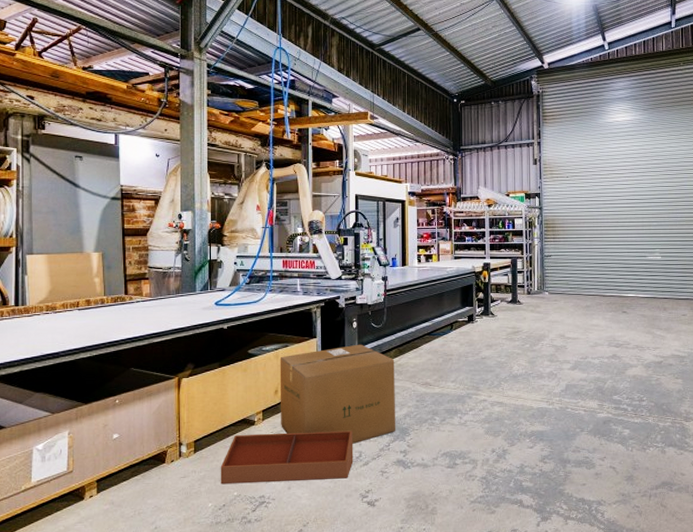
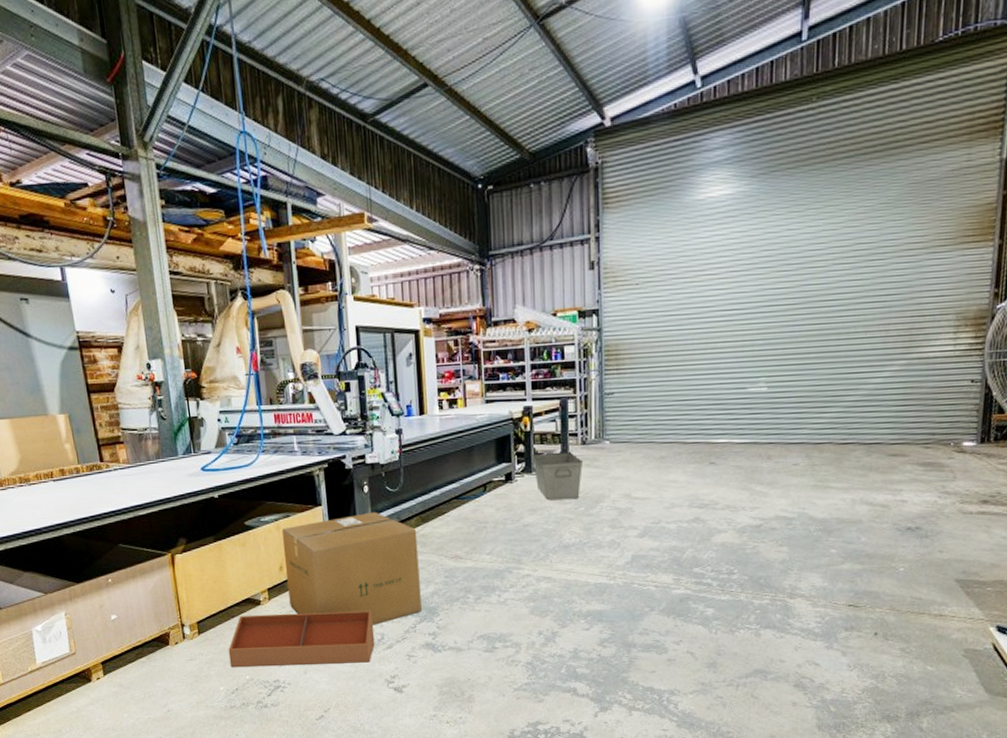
storage bin: none [490,299,528,338] -> present [532,451,583,501]

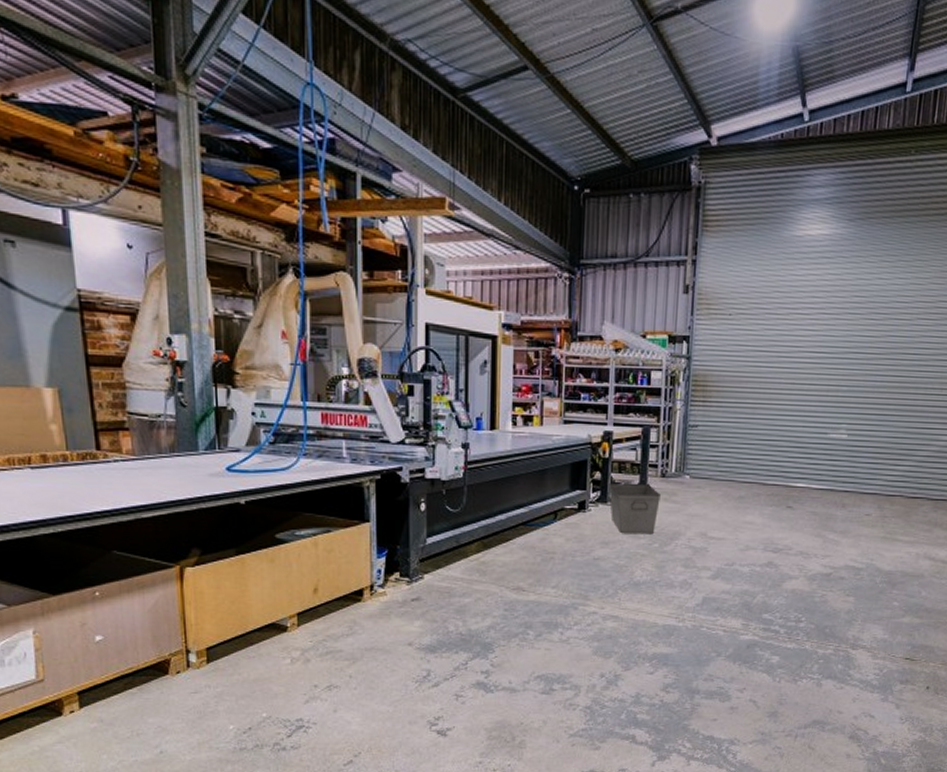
storage bin: present [228,610,375,668] -> none [243,642,420,703]
box: present [281,511,422,625] -> none [319,533,477,660]

